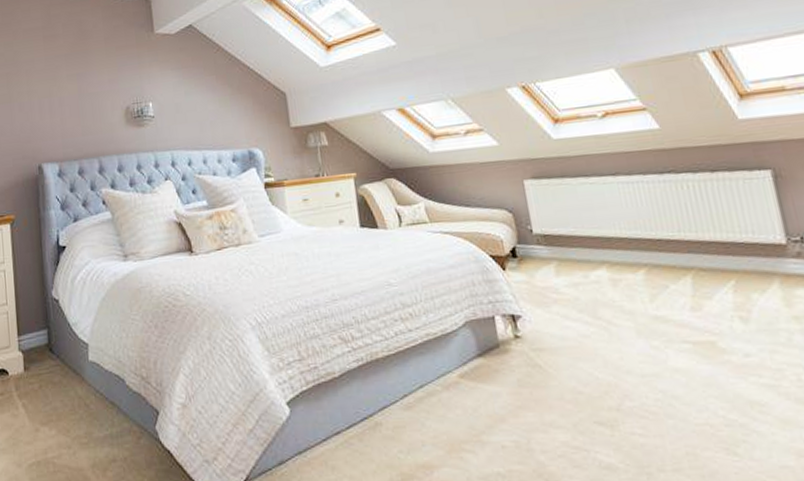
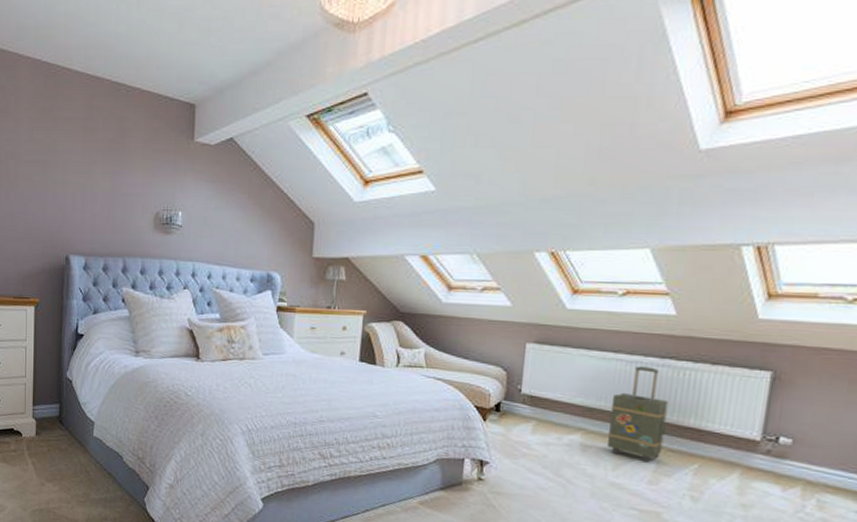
suitcase: none [626,184,694,288] -> present [607,366,668,463]

